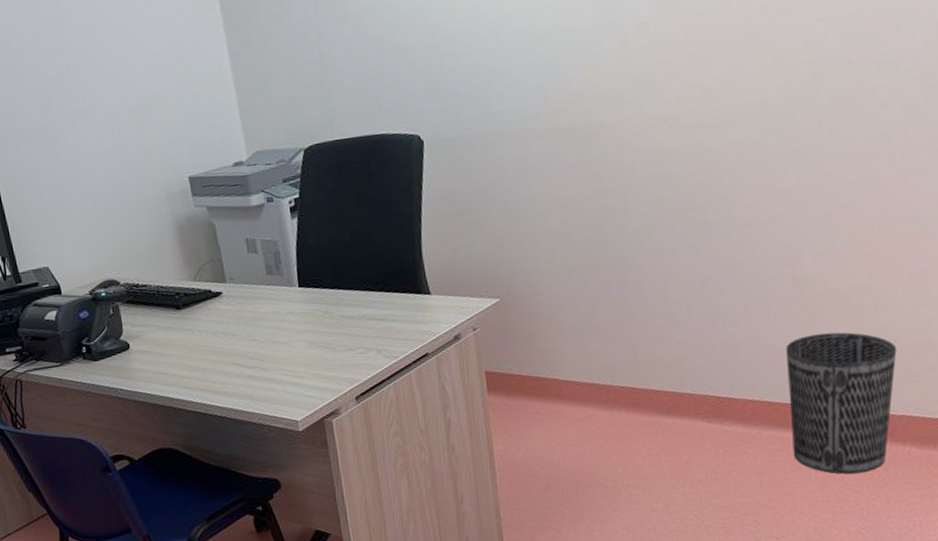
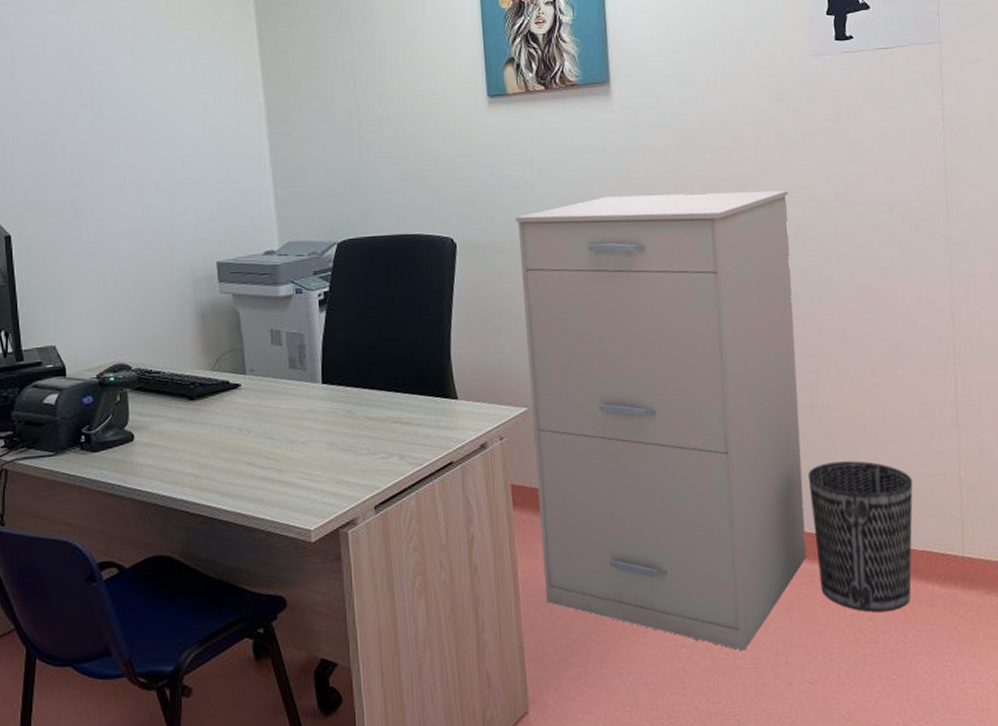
filing cabinet: none [483,55,781,513] -> present [515,190,807,651]

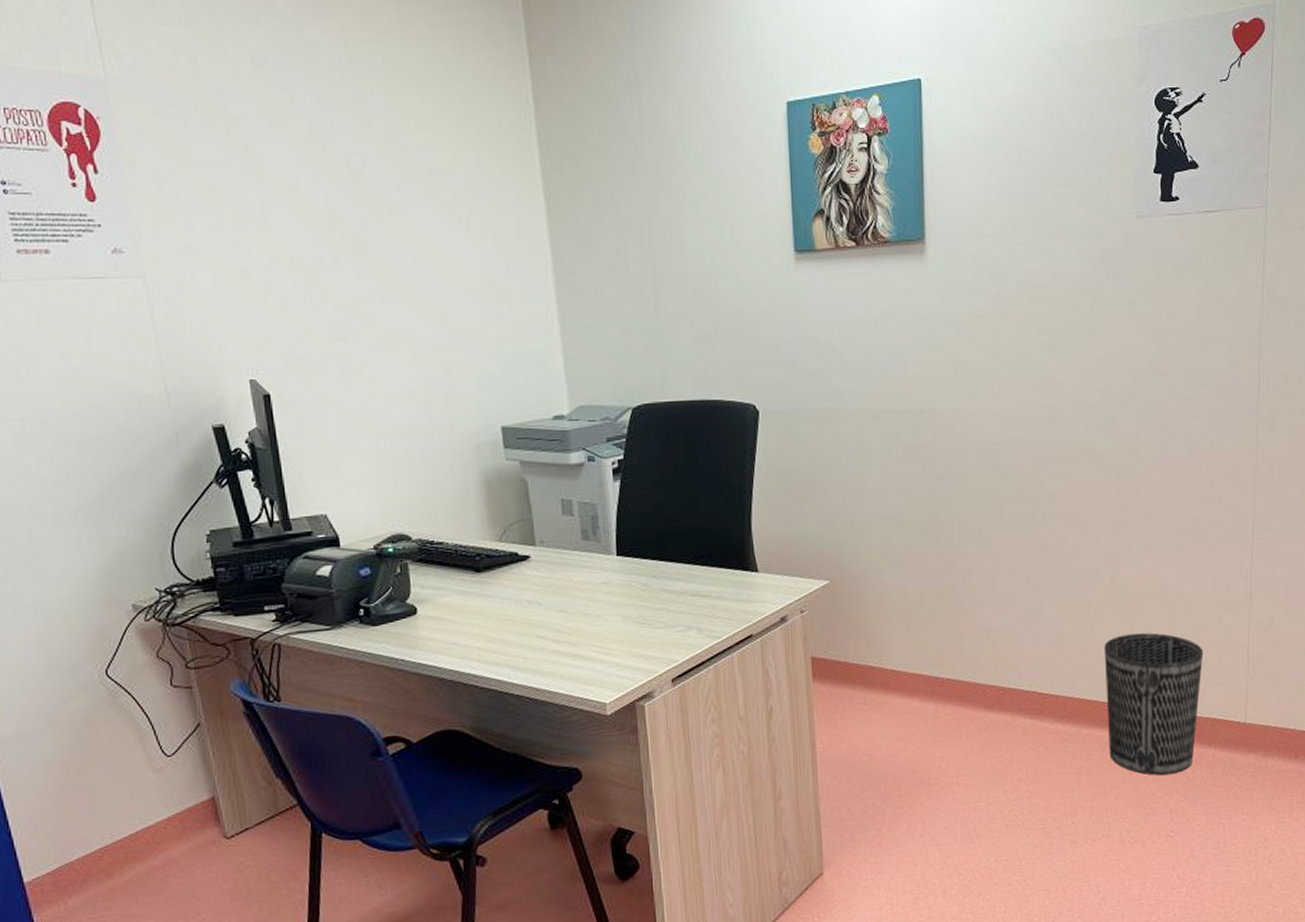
filing cabinet: present [515,190,807,651] -> none [821,360,1103,813]

